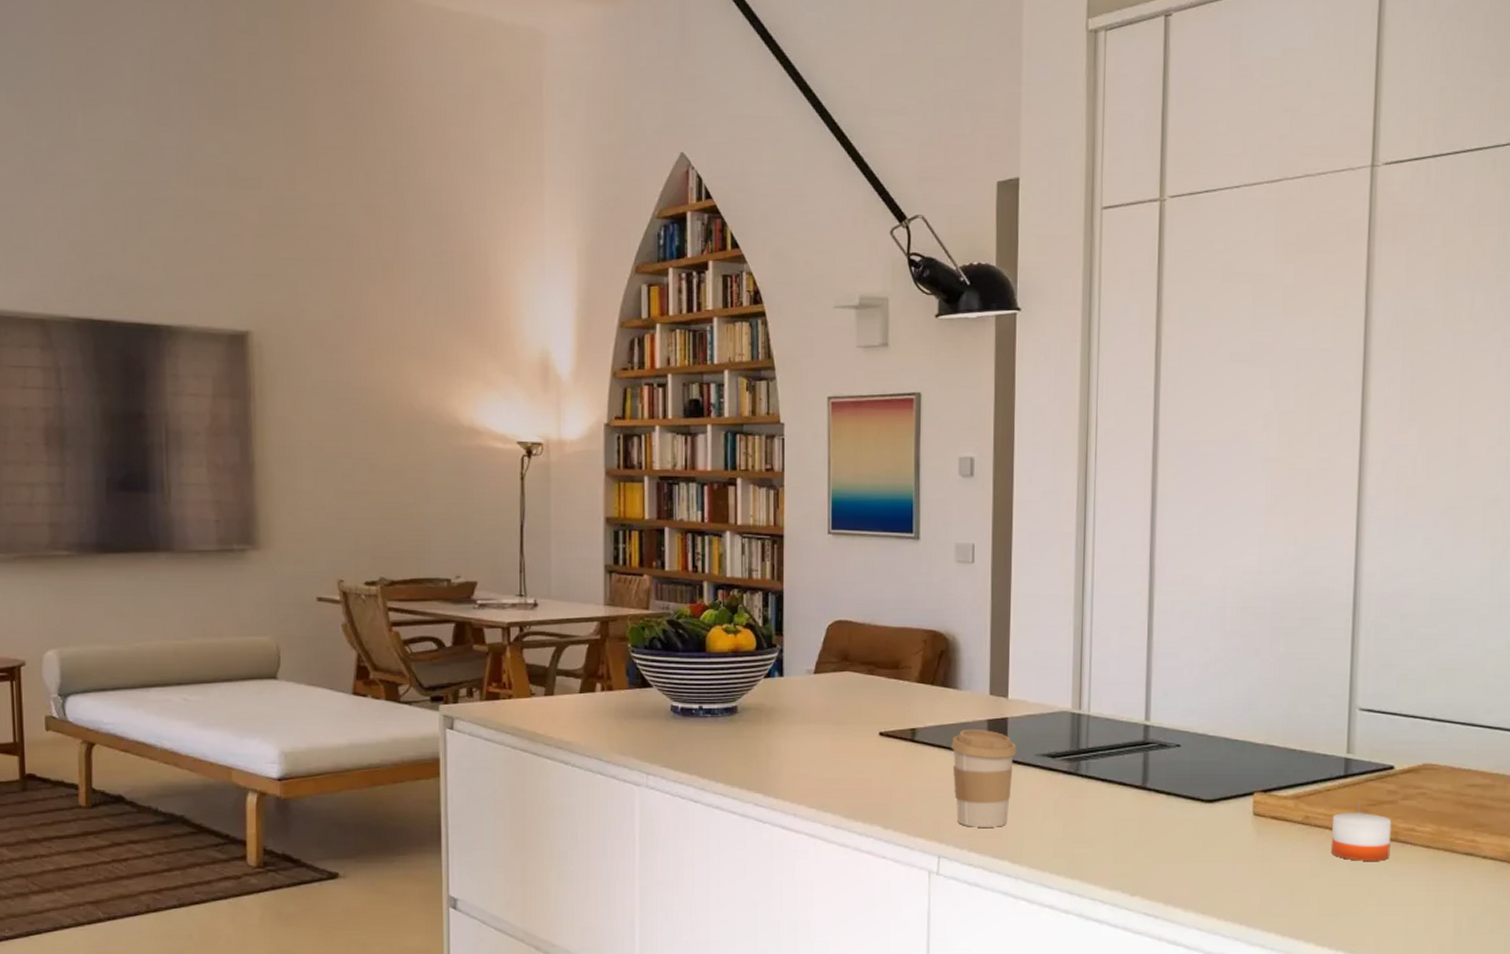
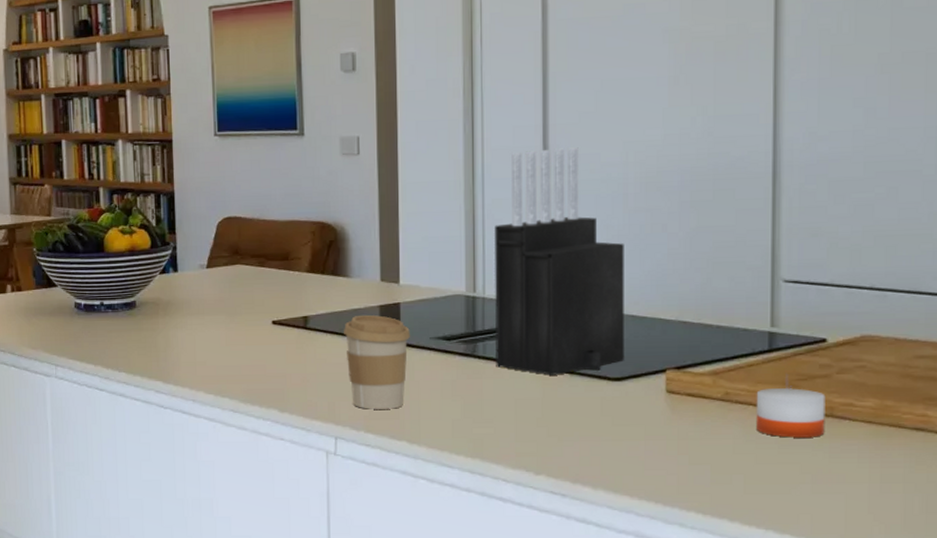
knife block: none [1097,568,1220,796] -> present [495,147,624,375]

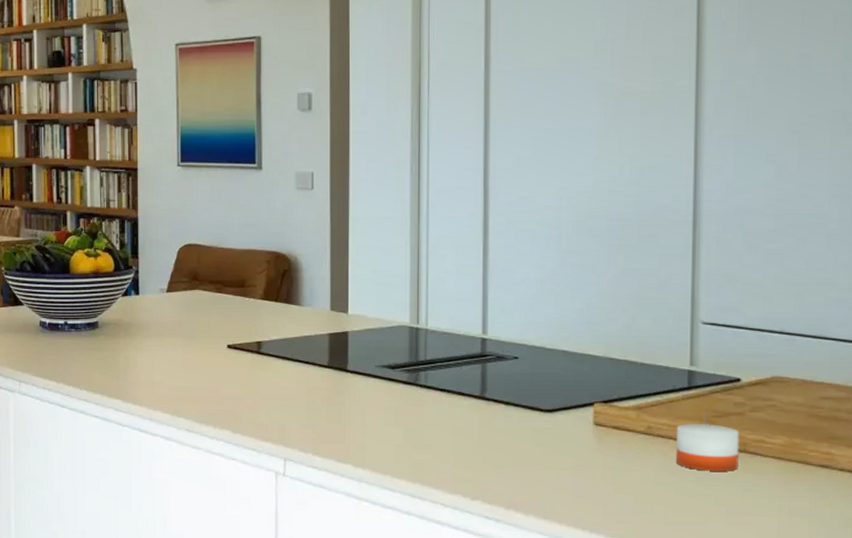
coffee cup: present [344,314,411,409] -> none [295,342,358,433]
knife block: present [495,147,624,375] -> none [436,190,557,405]

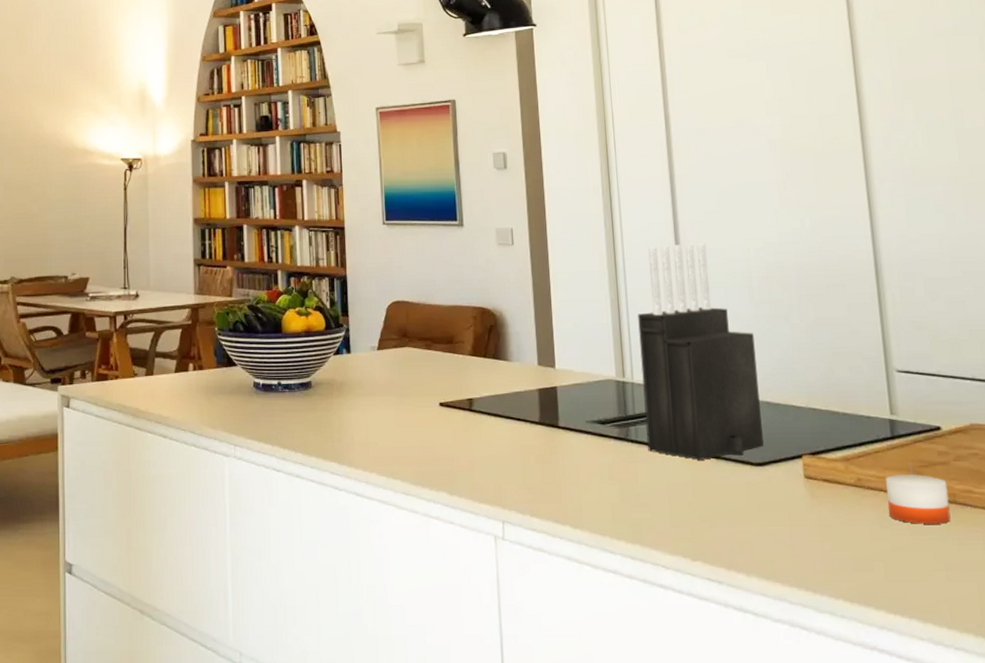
knife block: none [436,190,557,405] -> present [638,243,764,460]

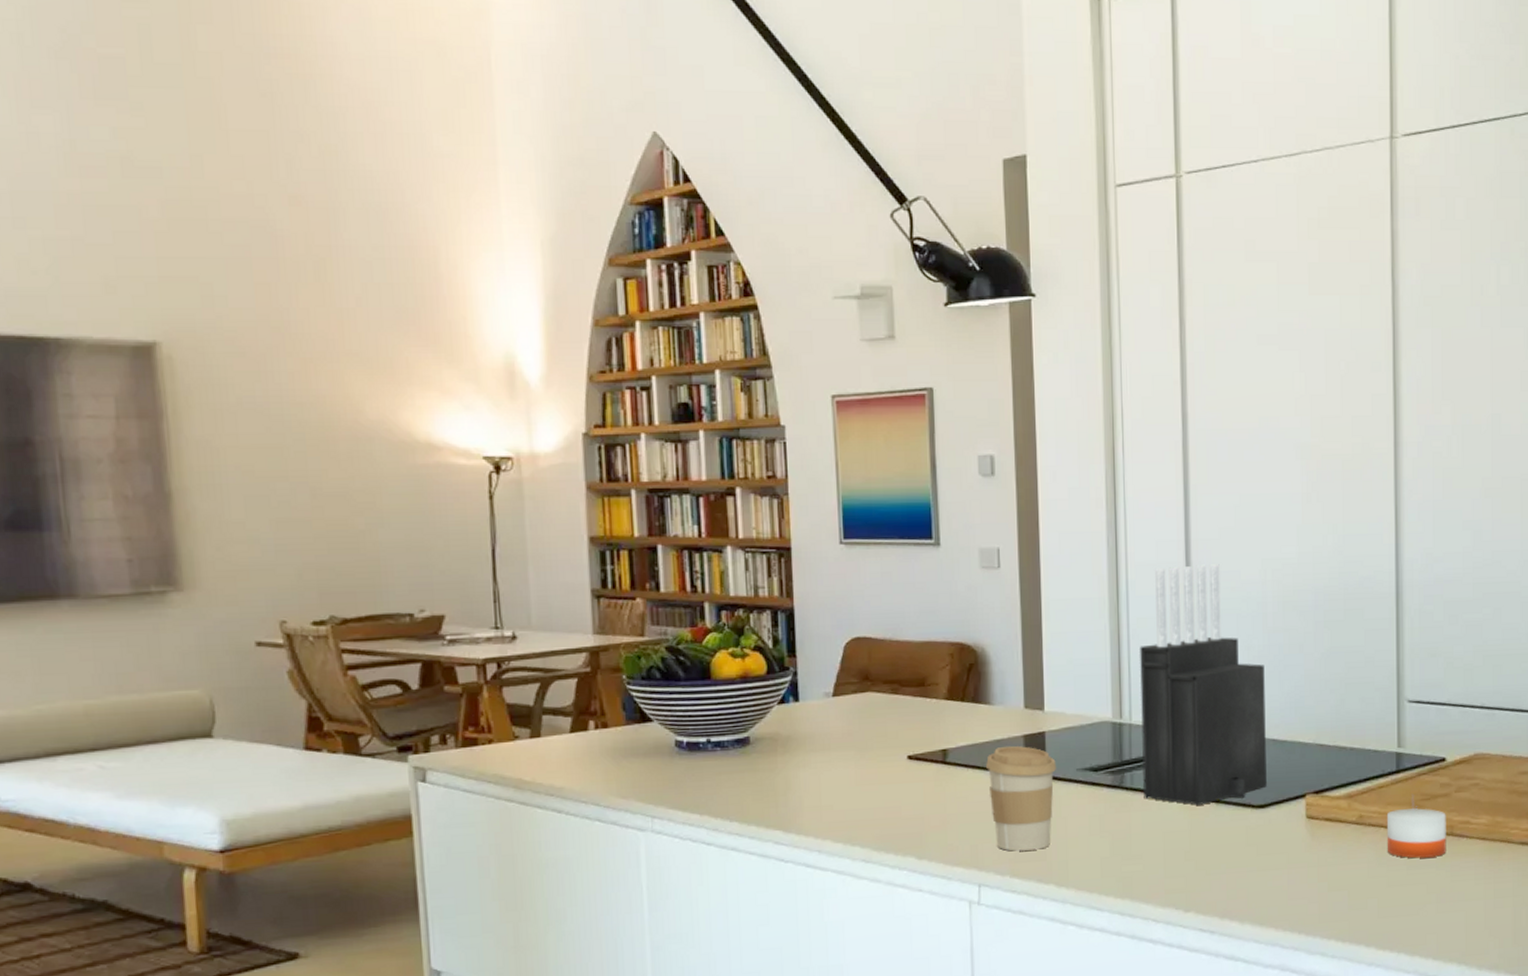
coffee cup: none [506,398,569,493] -> present [986,745,1057,851]

